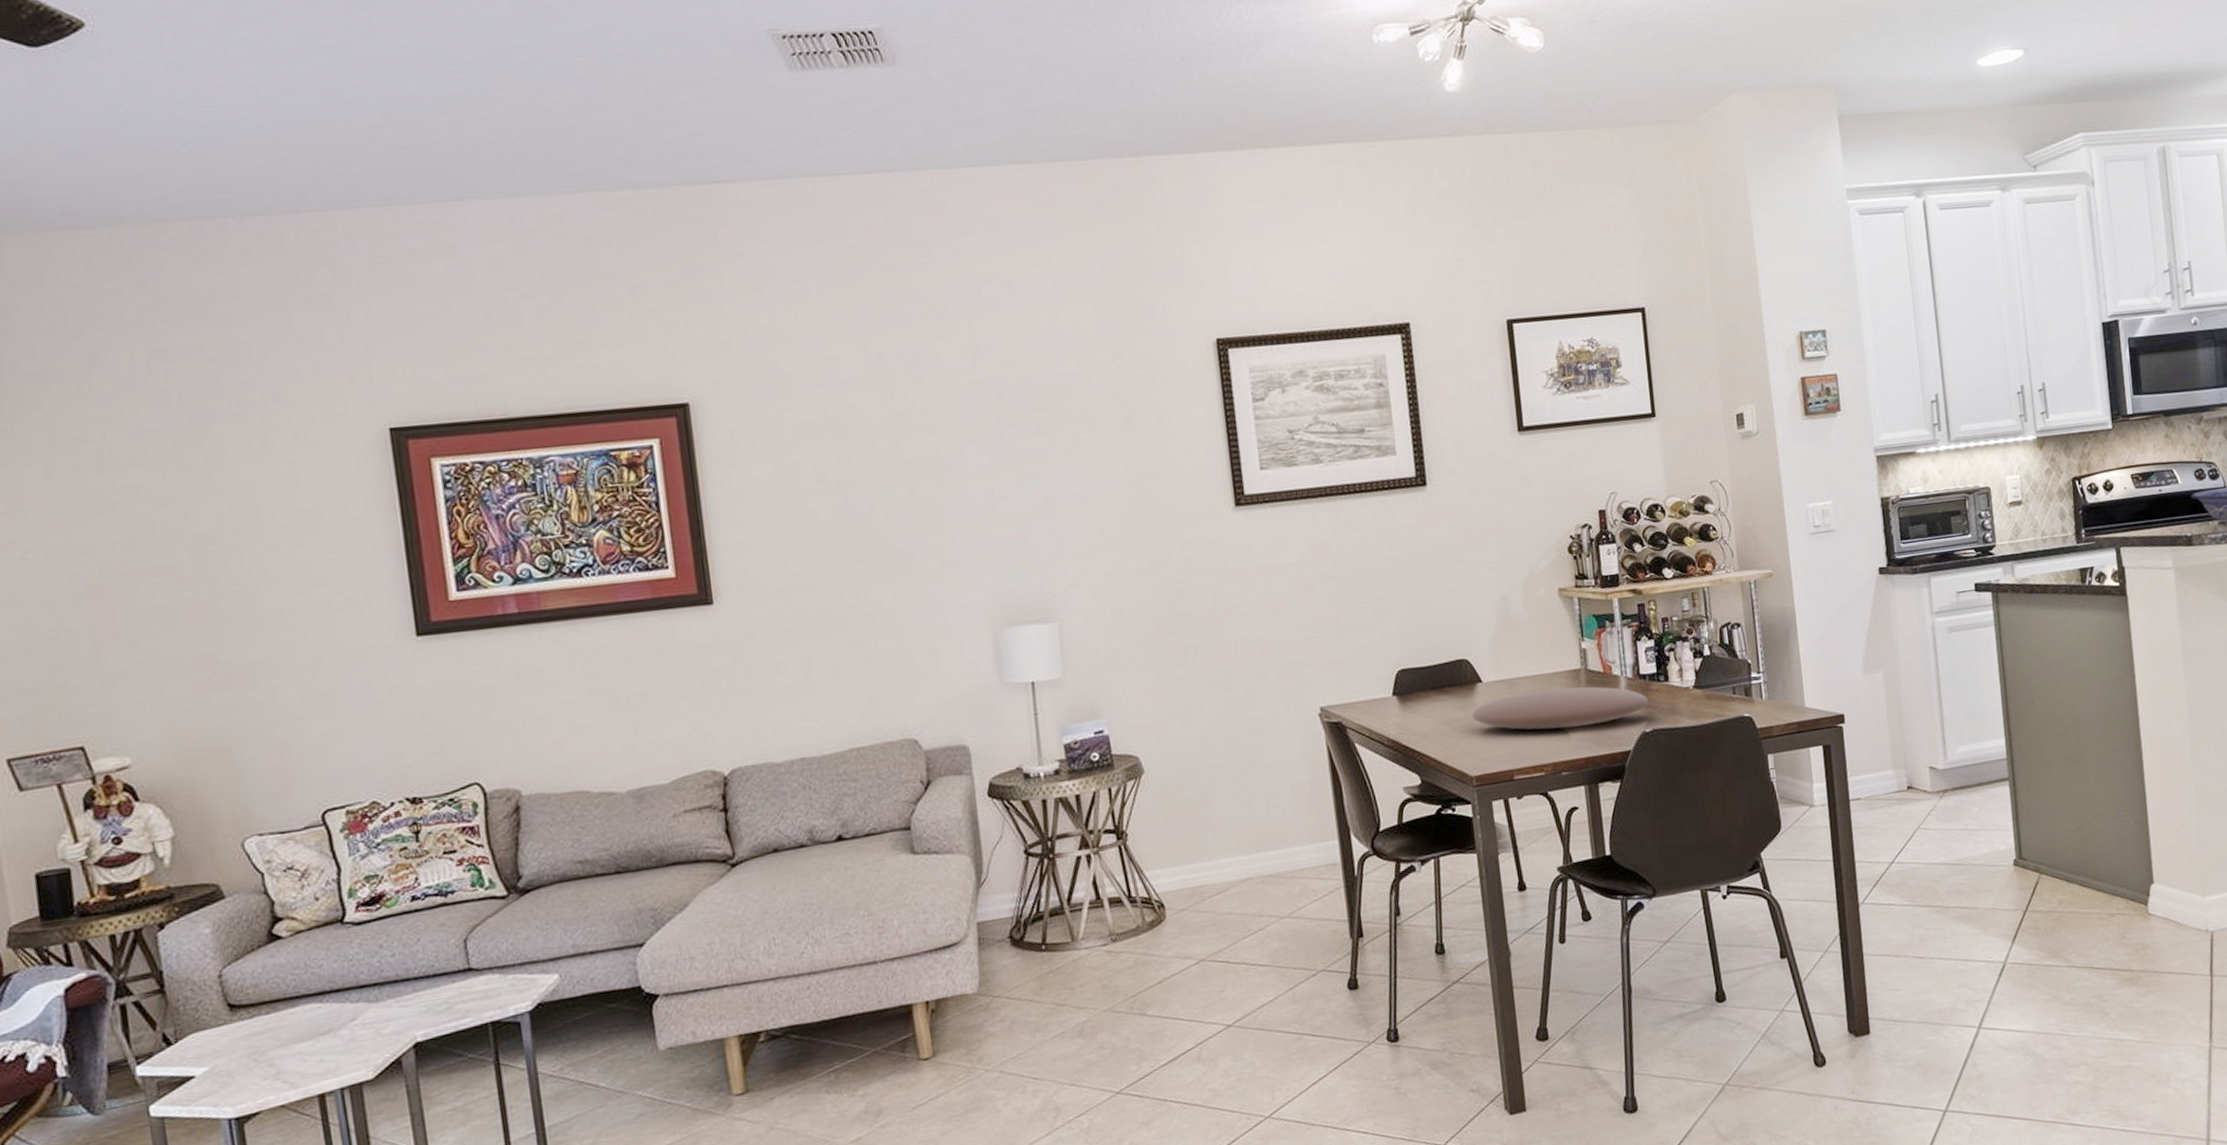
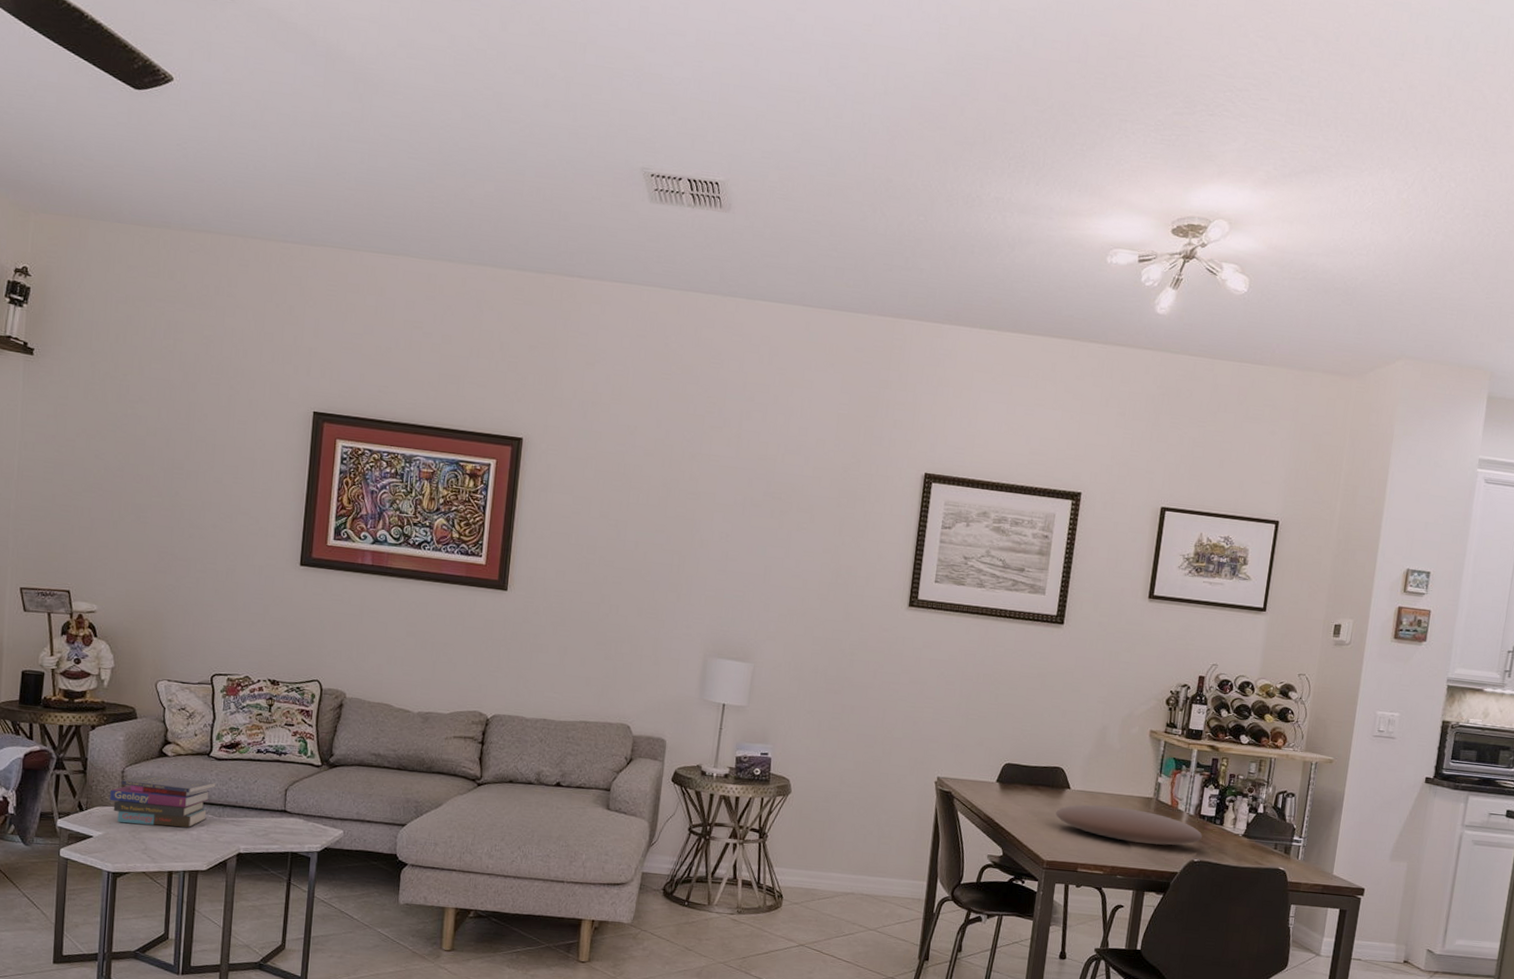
books: none [207,956,362,1048] -> present [110,774,216,828]

